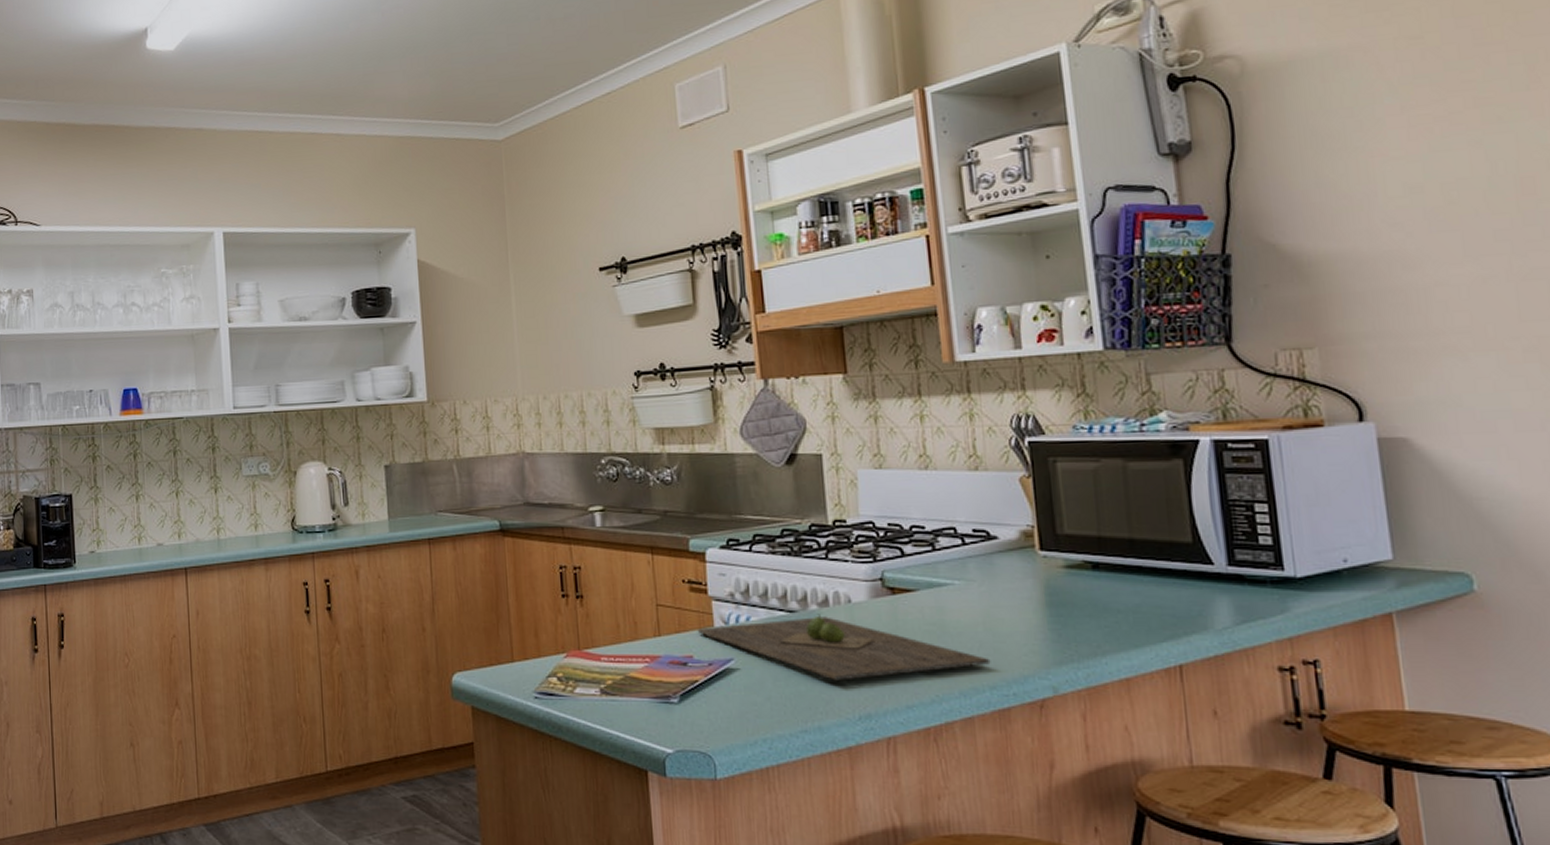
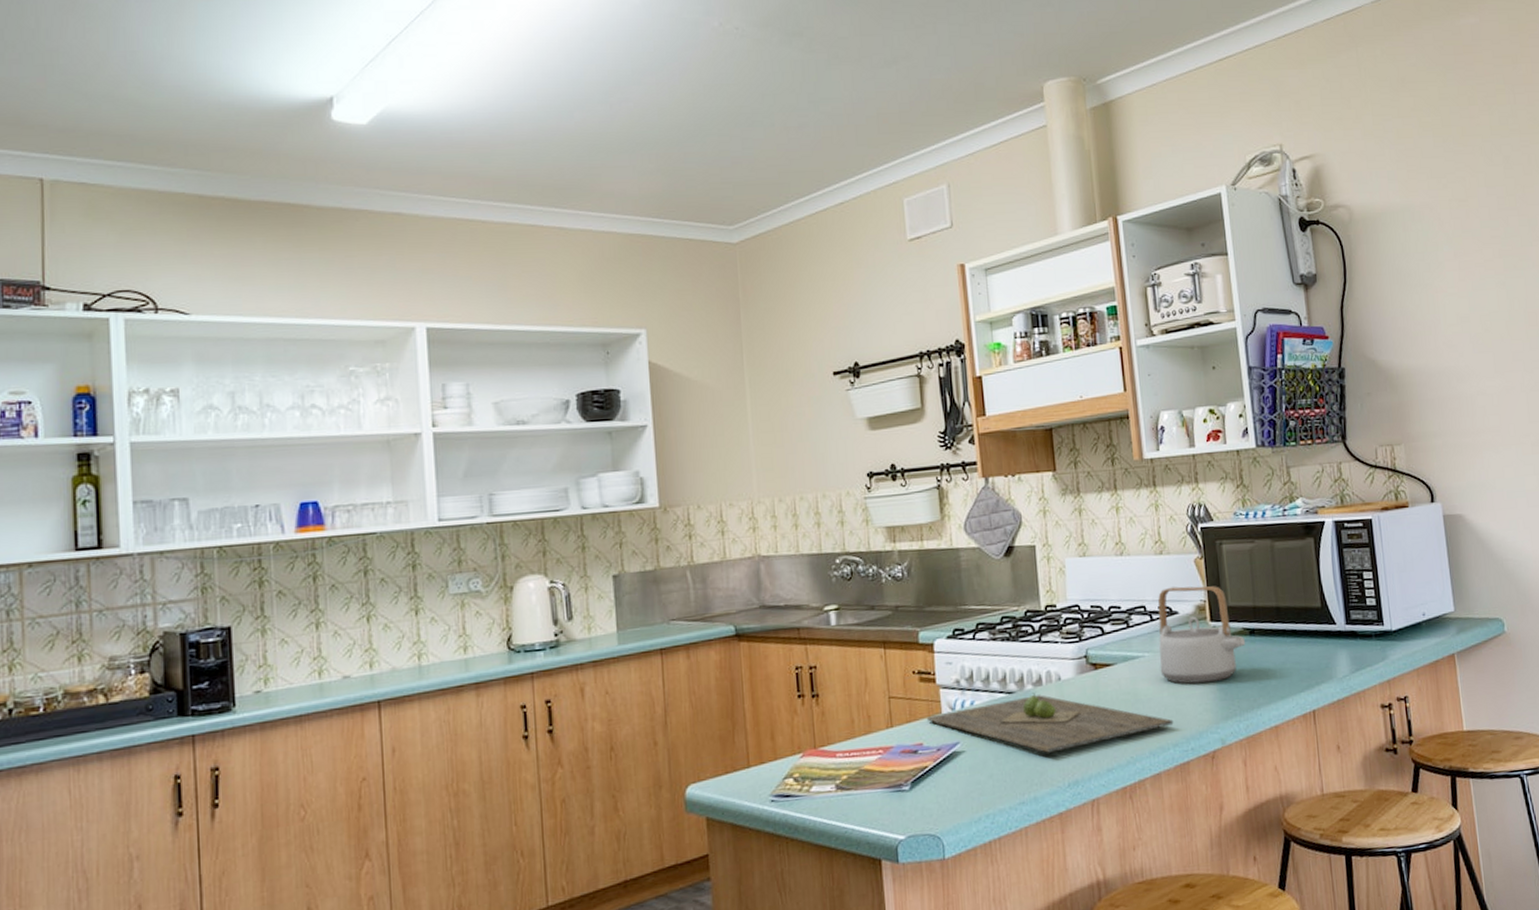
teapot: none [971,508,1088,619] -> present [1158,586,1246,684]

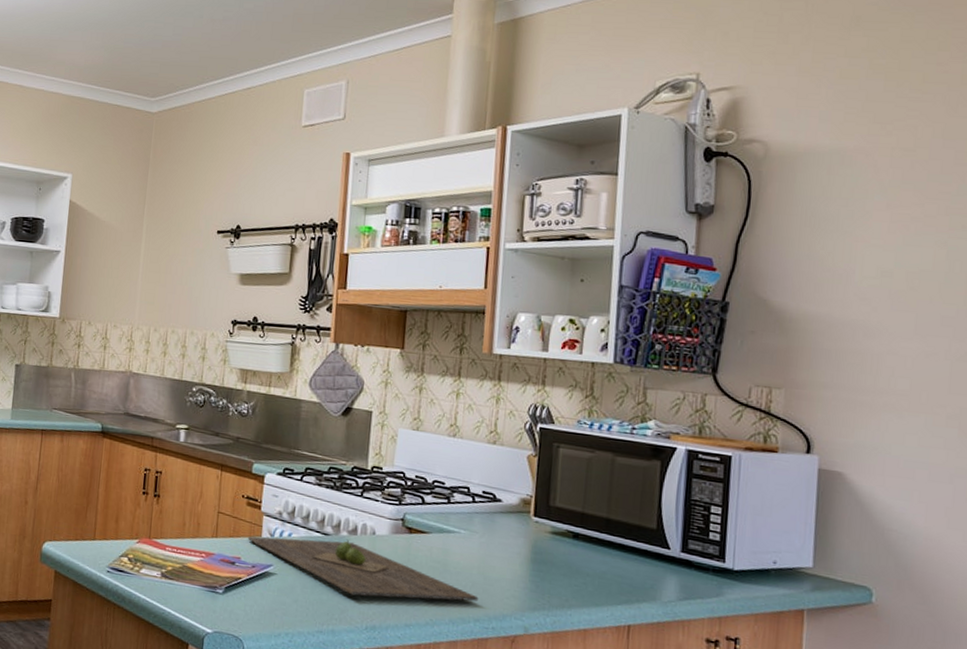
teapot: present [1158,586,1246,684] -> none [473,475,568,574]

